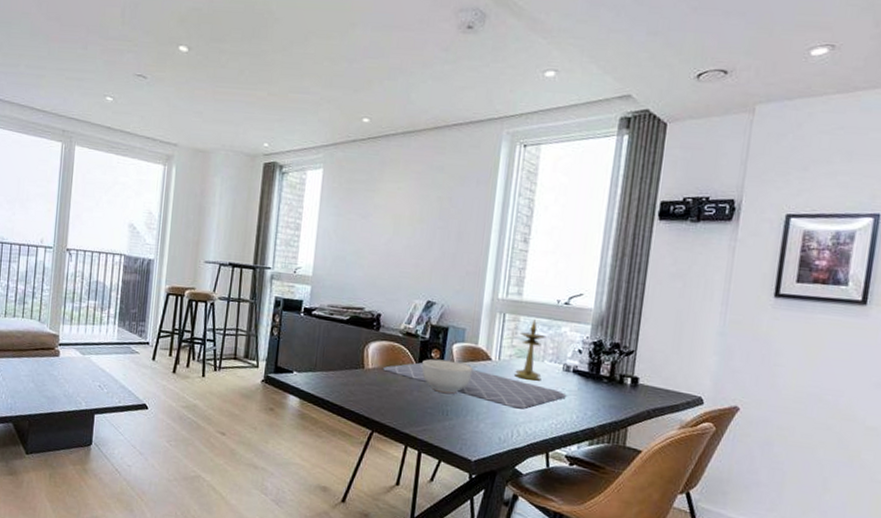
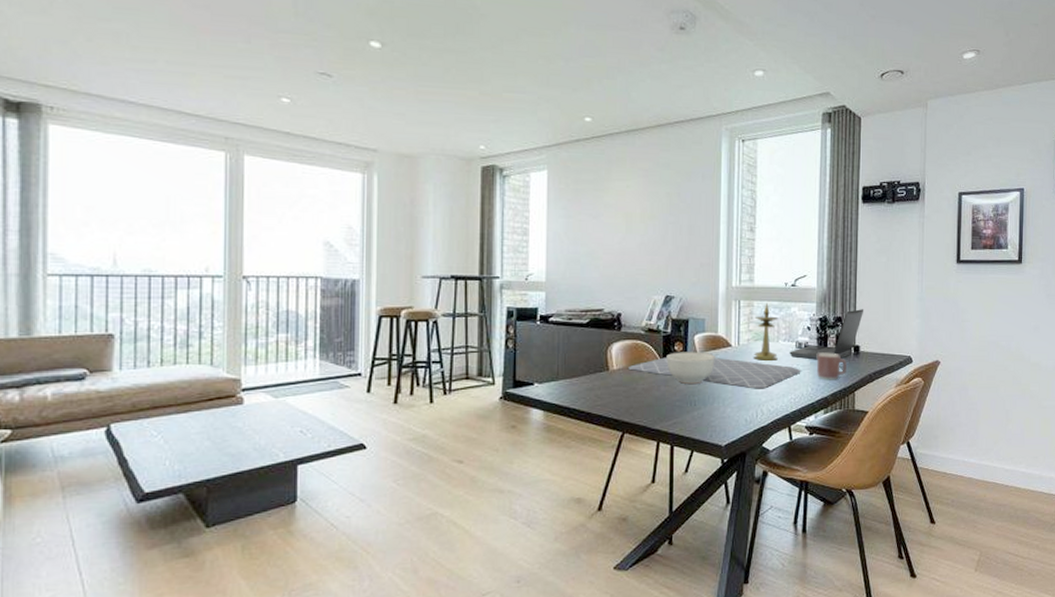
laptop computer: none [555,337,649,390] -> present [789,309,864,360]
mug: none [584,379,621,412] -> present [816,352,847,382]

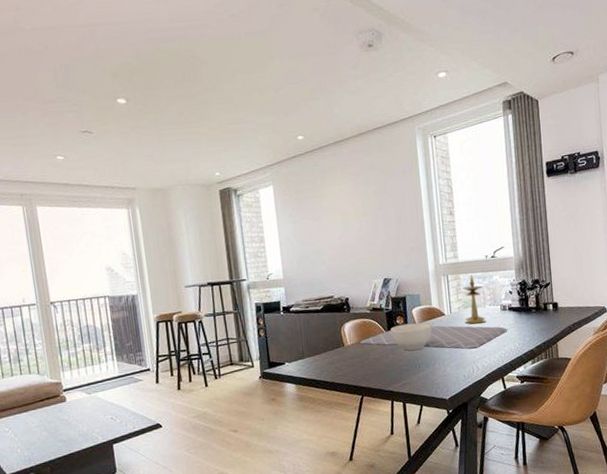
laptop computer: present [789,309,864,360] -> none [495,270,559,319]
mug: present [816,352,847,382] -> none [520,311,548,336]

